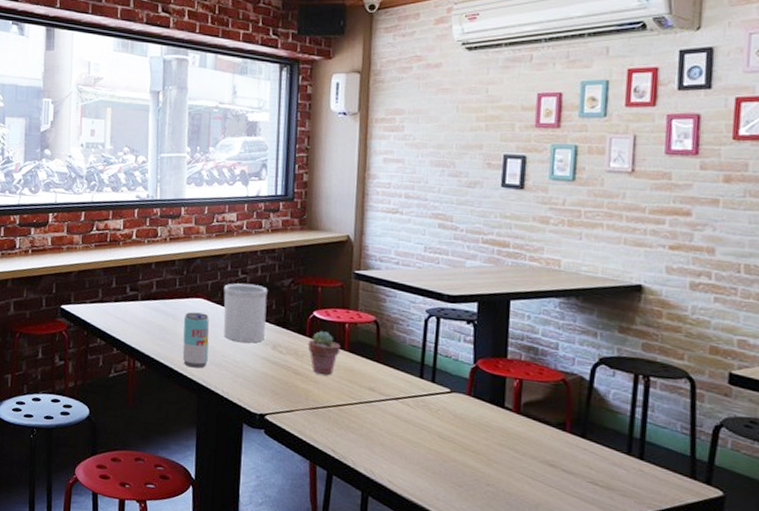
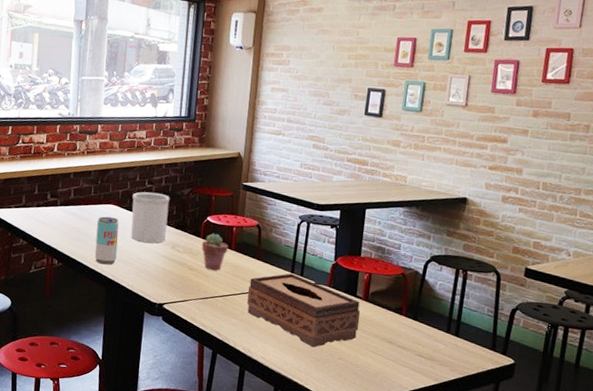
tissue box: none [366,378,512,470] -> present [247,273,361,348]

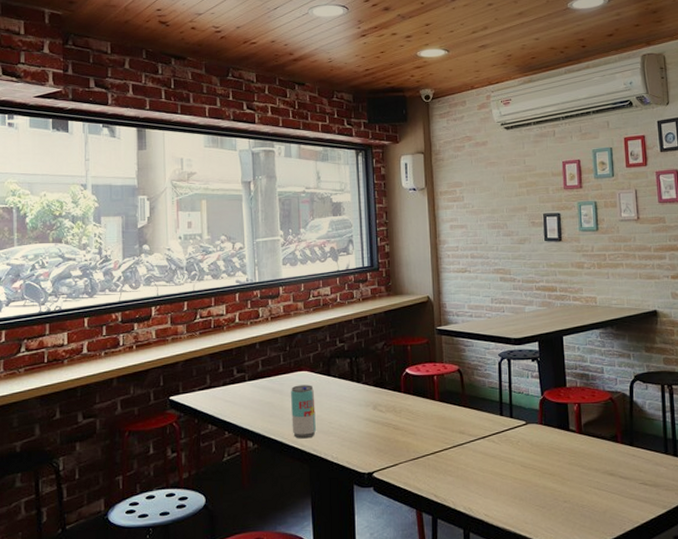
utensil holder: present [131,192,170,243] -> none [325,351,365,407]
potted succulent: present [201,232,229,270] -> none [404,385,432,425]
tissue box: present [247,273,361,348] -> none [459,416,578,494]

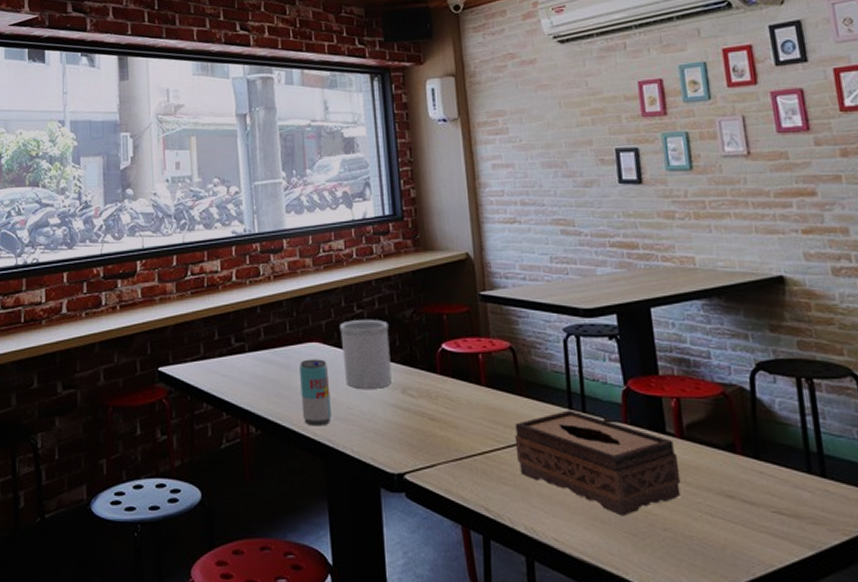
utensil holder: none [325,351,365,407] -> present [340,319,392,389]
tissue box: none [459,416,578,494] -> present [514,410,681,516]

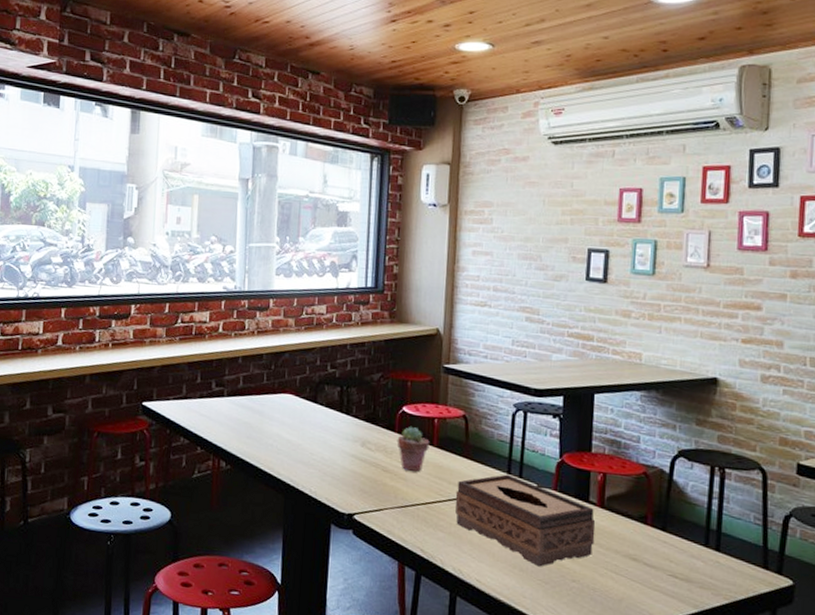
beverage can: present [298,359,331,426] -> none [269,408,298,467]
utensil holder: present [340,319,392,389] -> none [312,378,357,440]
potted succulent: none [440,365,478,416] -> present [397,426,430,471]

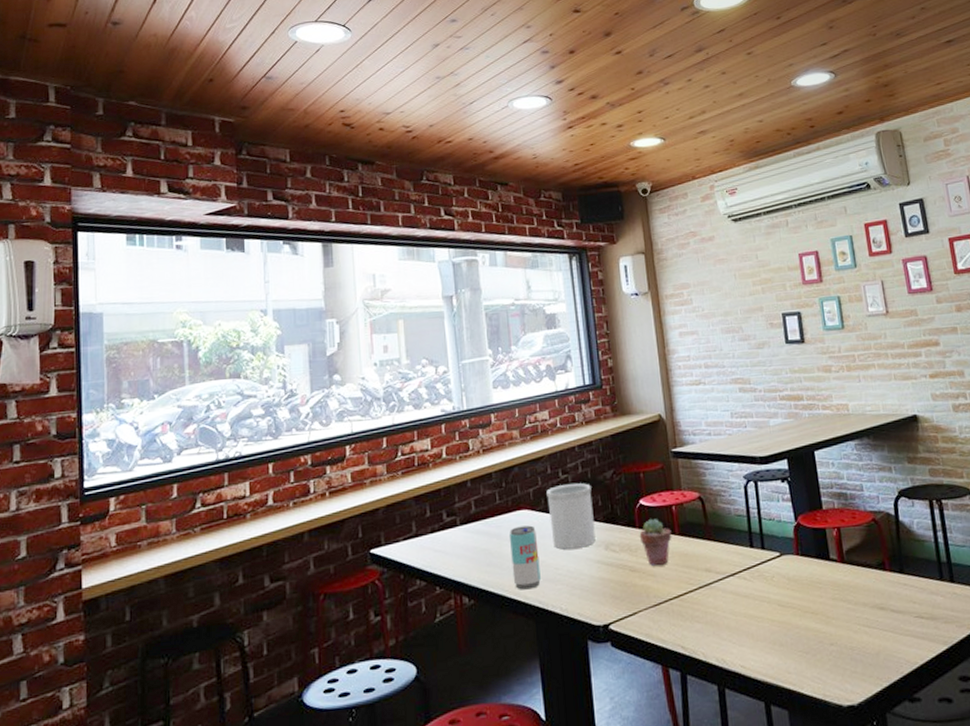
beverage can: none [269,408,298,467] -> present [508,525,541,590]
utensil holder: none [312,378,357,440] -> present [546,483,596,550]
tissue box: present [455,474,596,567] -> none [705,548,843,638]

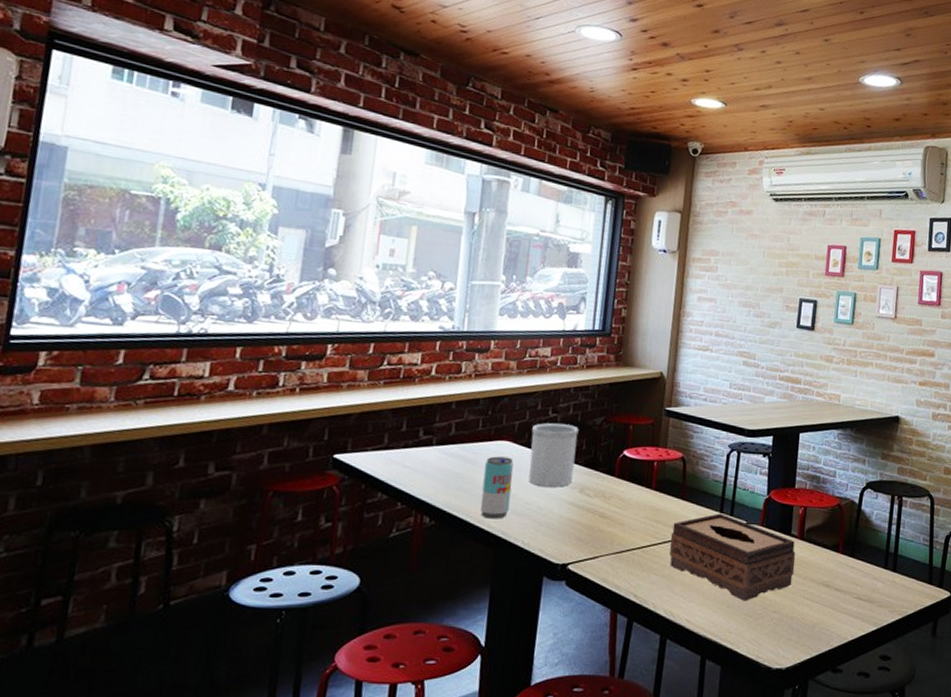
potted succulent: present [639,518,672,566] -> none [616,469,649,515]
tissue box: none [705,548,843,638] -> present [669,513,796,601]

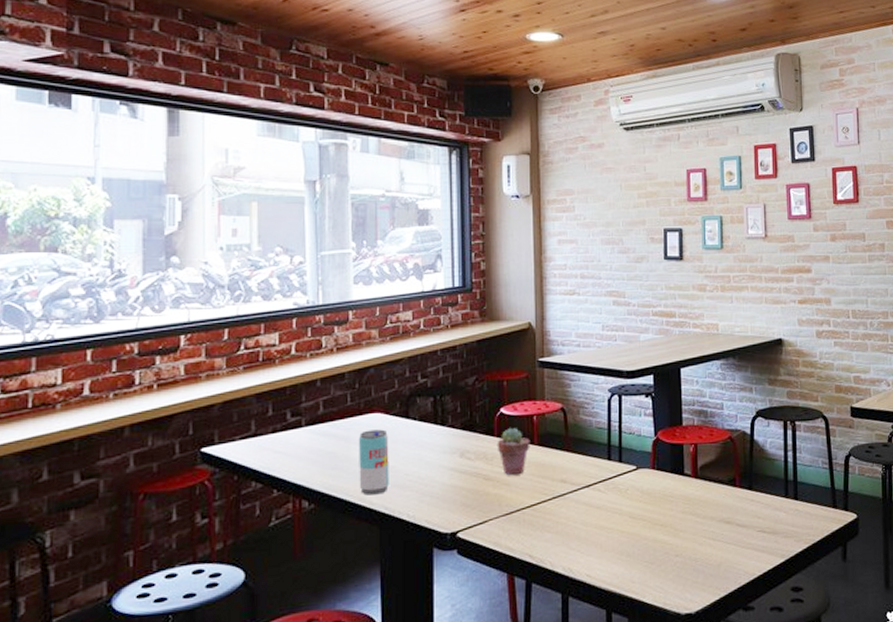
utensil holder: present [528,422,579,487] -> none [403,387,451,456]
potted succulent: none [616,469,649,515] -> present [497,427,530,475]
tissue box: present [669,513,796,601] -> none [560,461,692,549]

